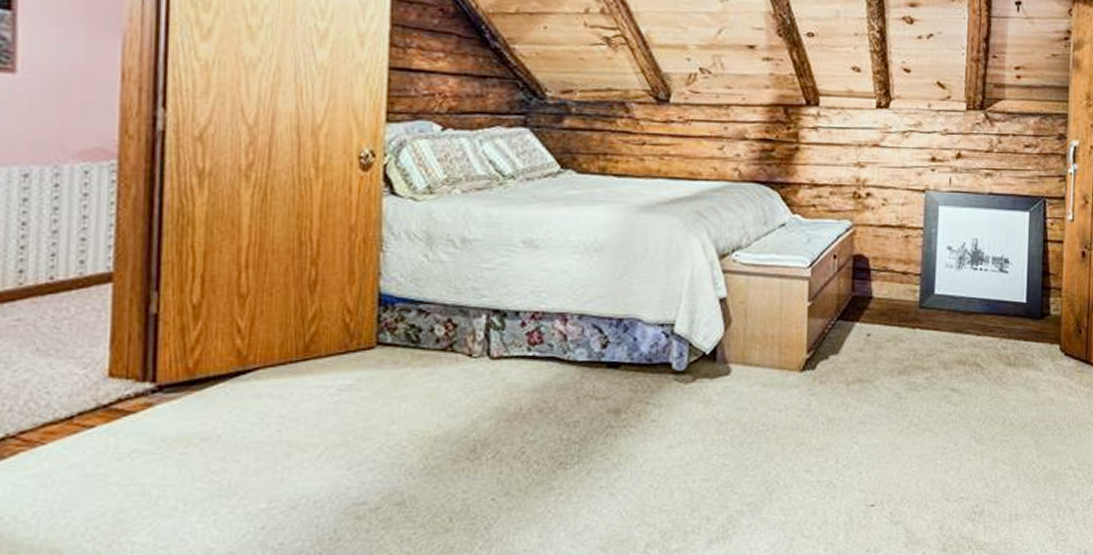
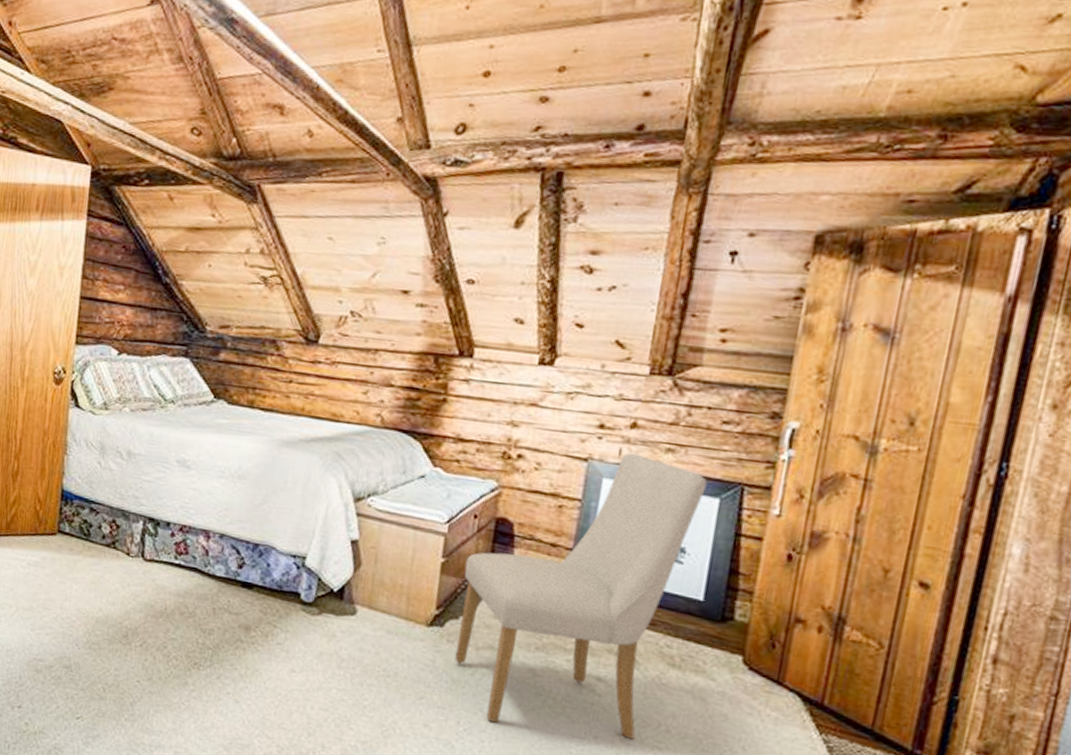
chair: none [828,181,1019,453] -> present [454,453,707,739]

